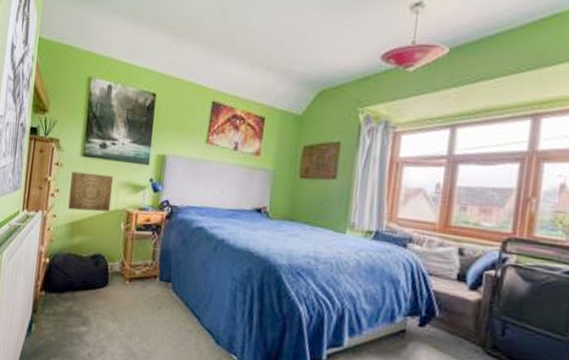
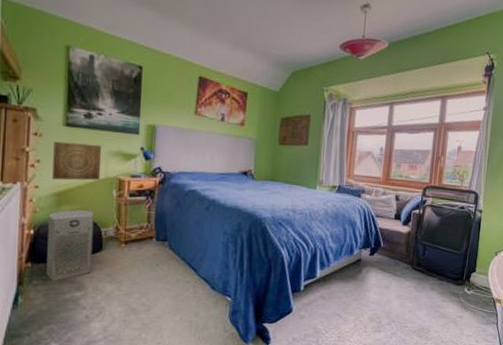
air purifier: none [57,241,103,313] -> present [46,210,94,282]

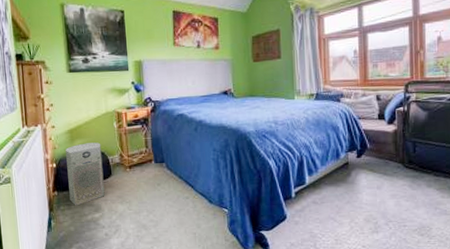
wall art: present [52,141,102,181] -> none [62,84,102,119]

